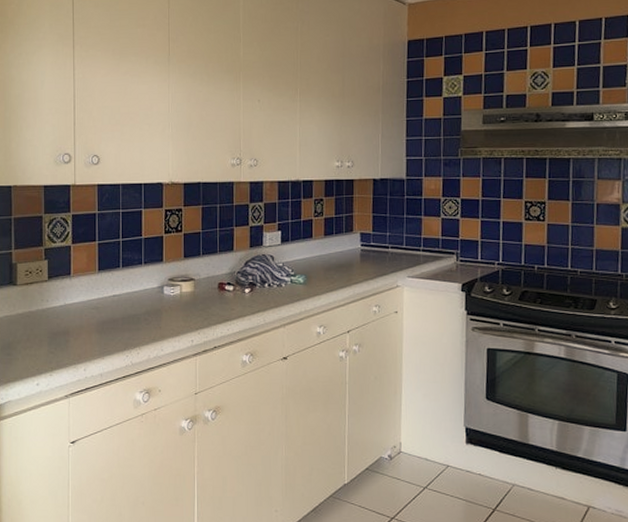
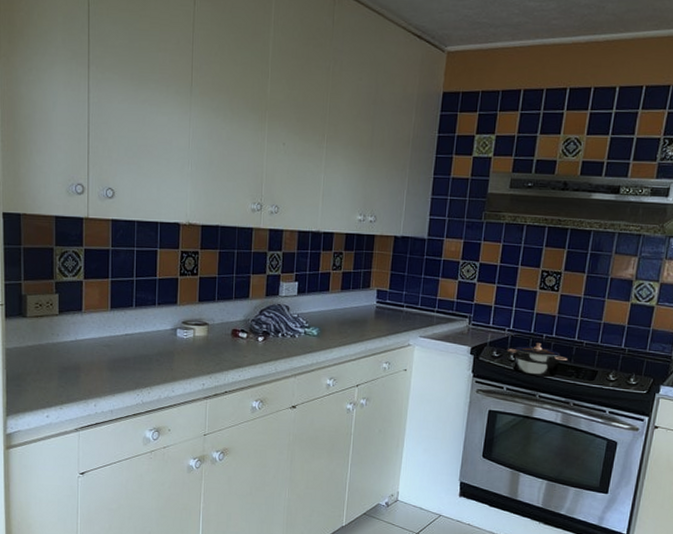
cooking pot: none [498,274,565,311] -> present [506,342,569,378]

